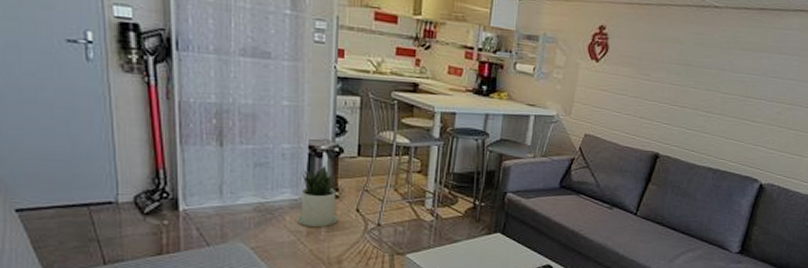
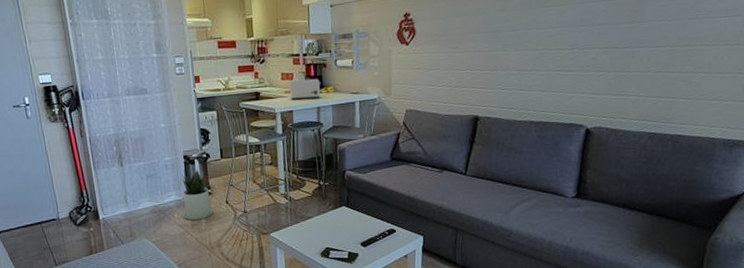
toaster: none [455,77,495,104] -> present [289,78,322,100]

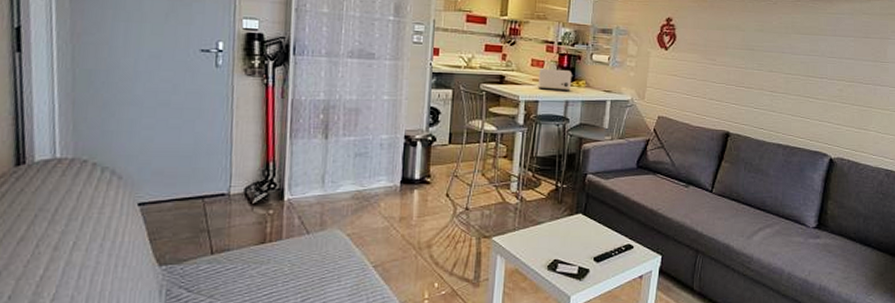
planter: present [181,170,214,221] -> none [390,154,430,213]

